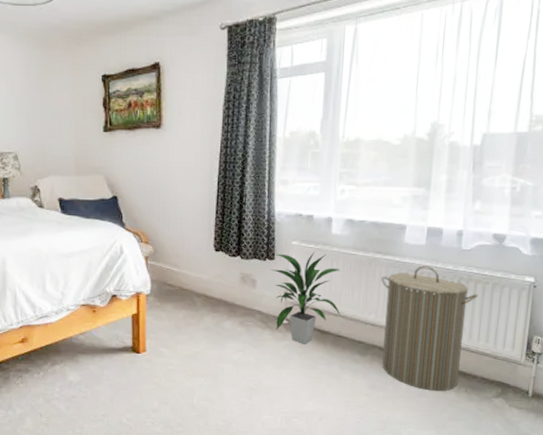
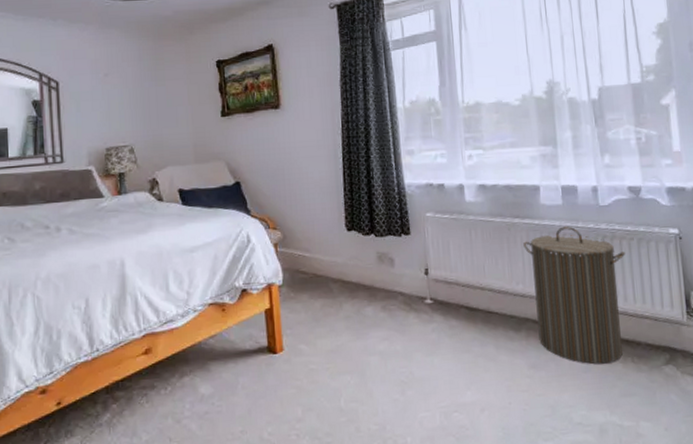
indoor plant: present [270,250,341,344] -> none [407,221,488,325]

